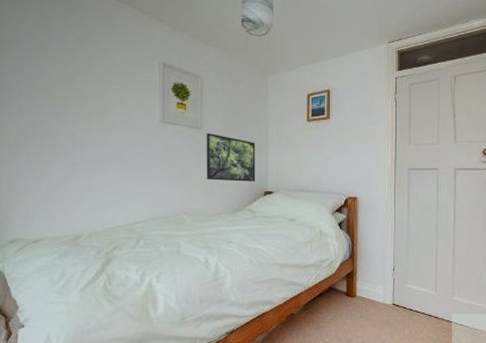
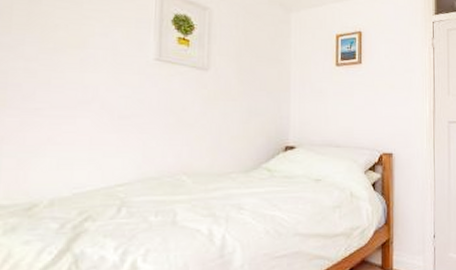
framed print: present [206,133,256,182] -> none [212,76,275,135]

